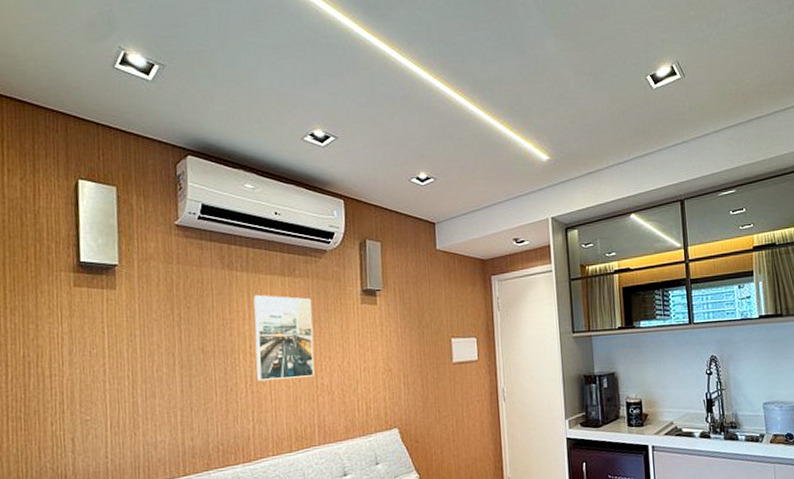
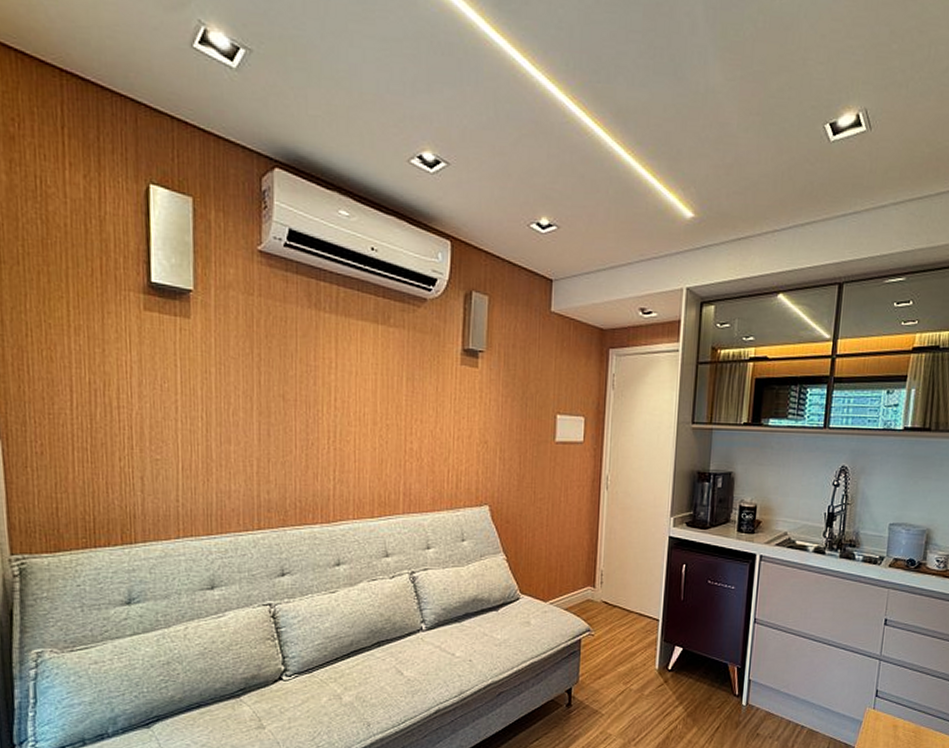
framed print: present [253,294,314,381] -> none [340,341,406,440]

